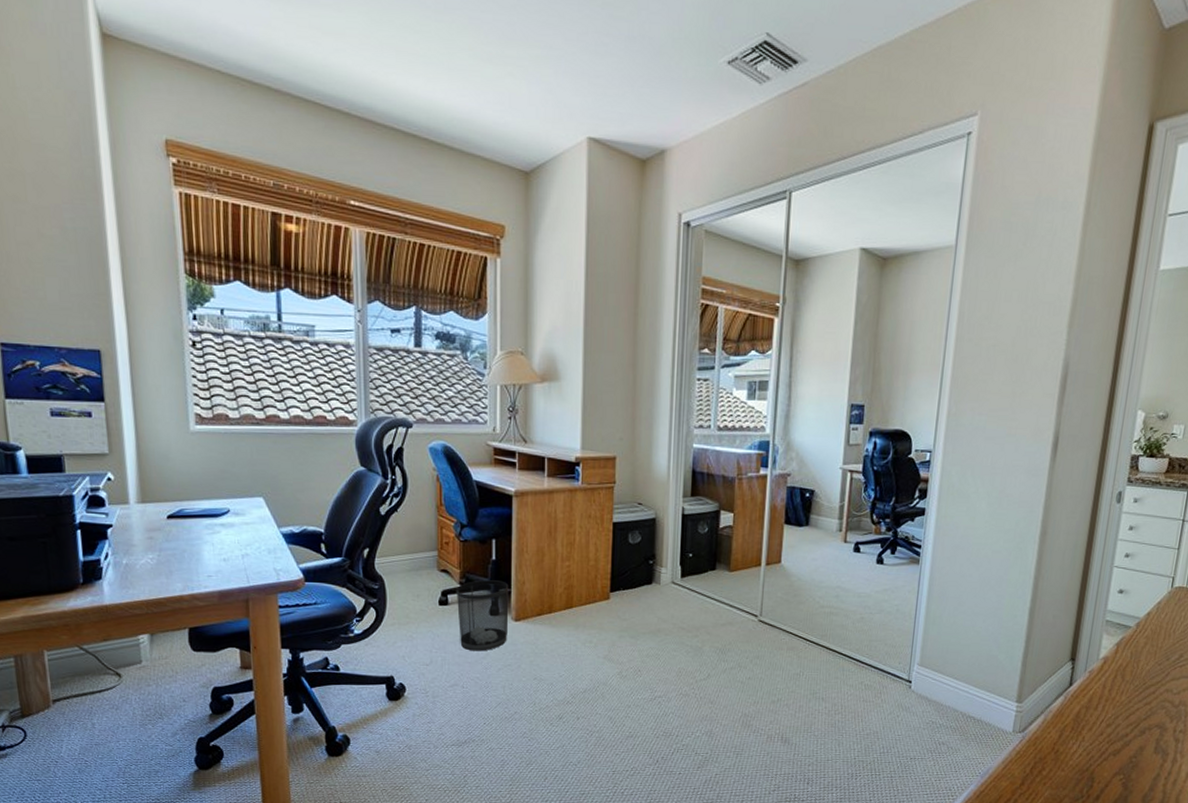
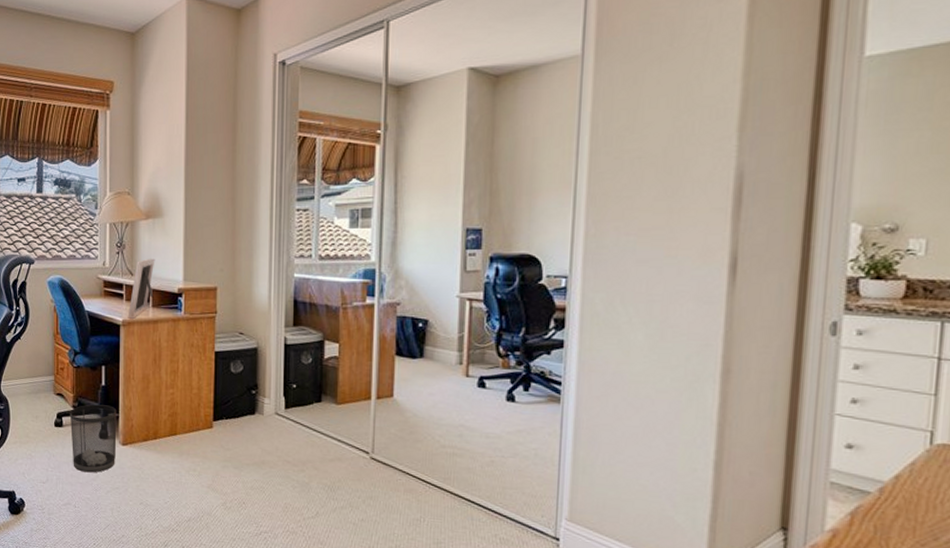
picture frame: none [520,424,551,489] -> present [127,258,155,319]

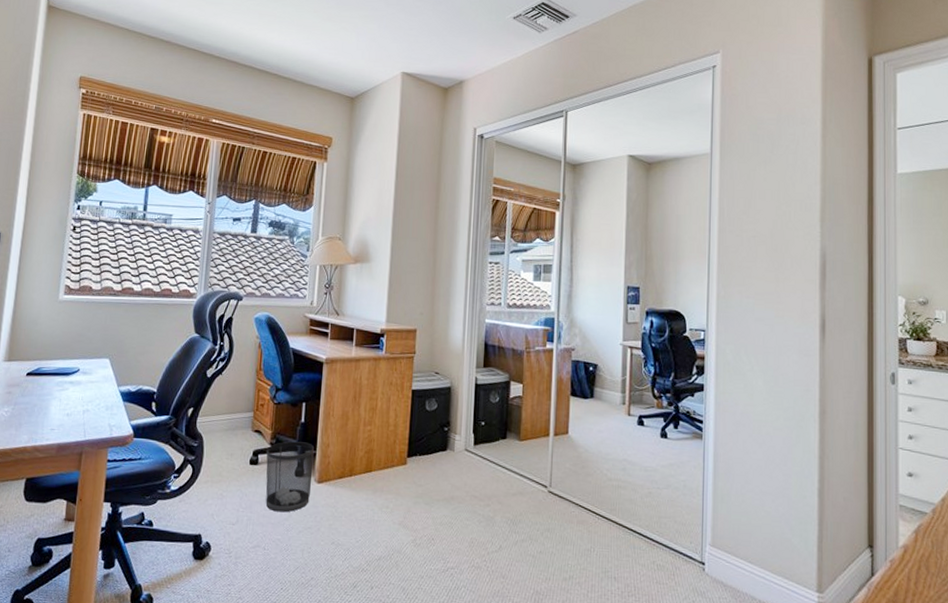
picture frame: present [127,258,155,319] -> none [331,300,361,357]

